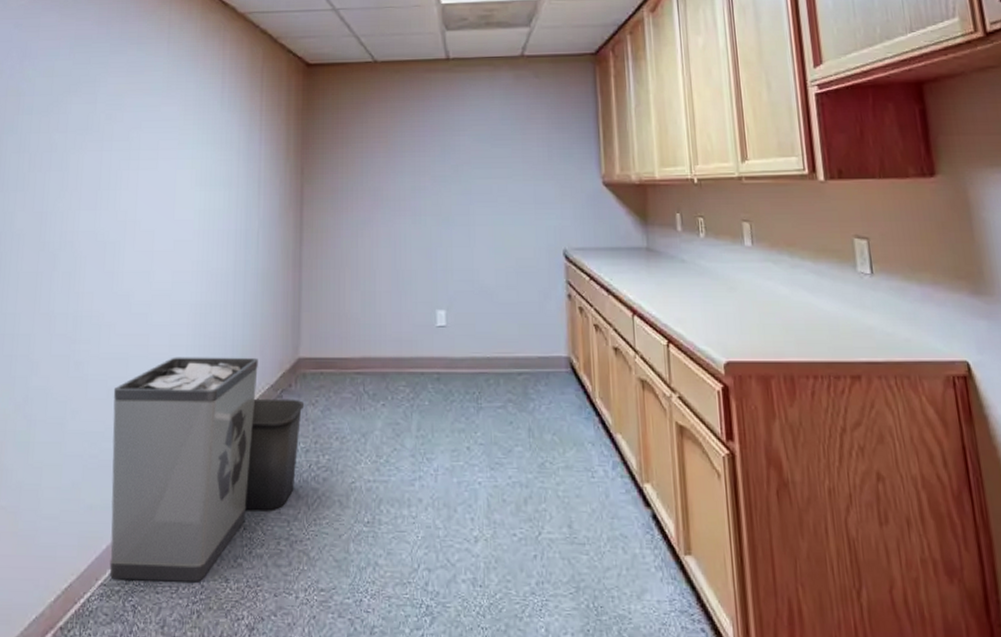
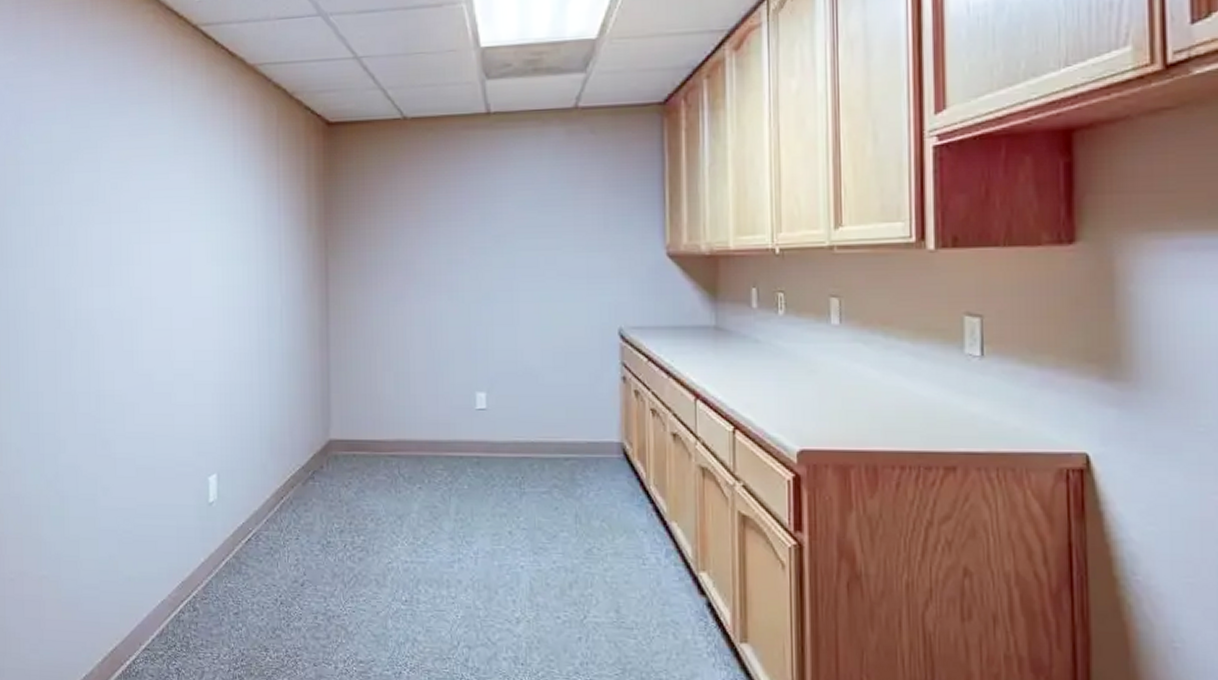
recycling bin: present [109,357,258,582] -> none [142,437,288,651]
waste bin: present [244,398,305,511] -> none [280,479,338,588]

